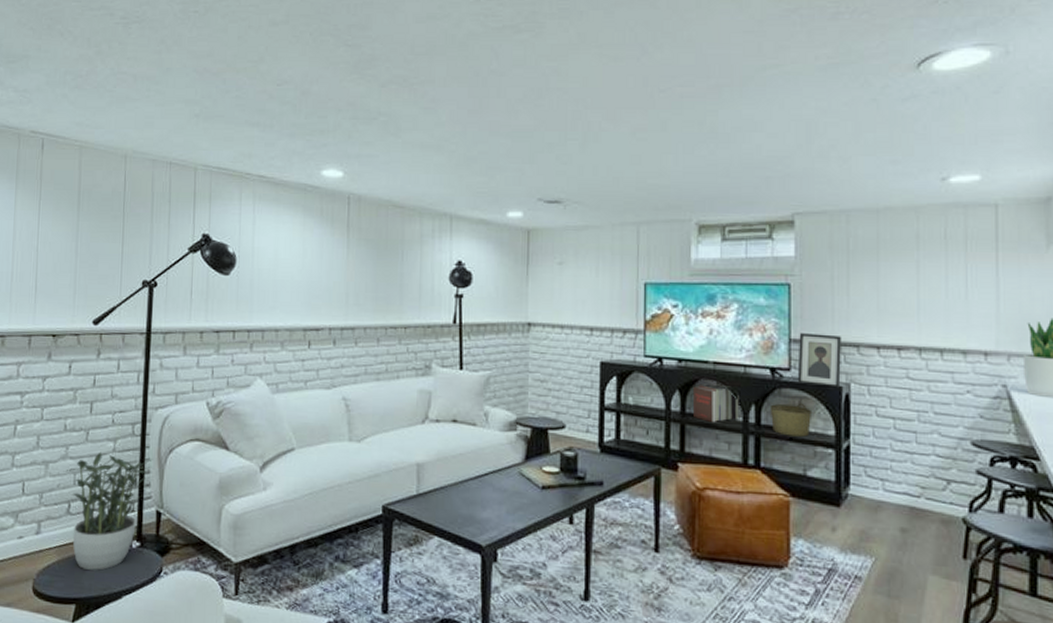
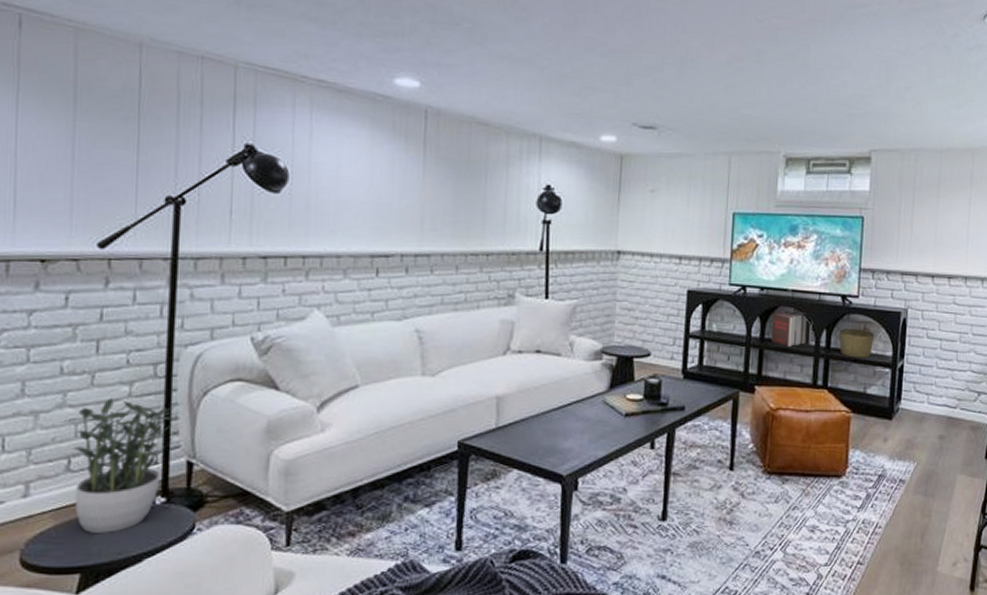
picture frame: present [797,333,842,389] -> none [864,263,904,314]

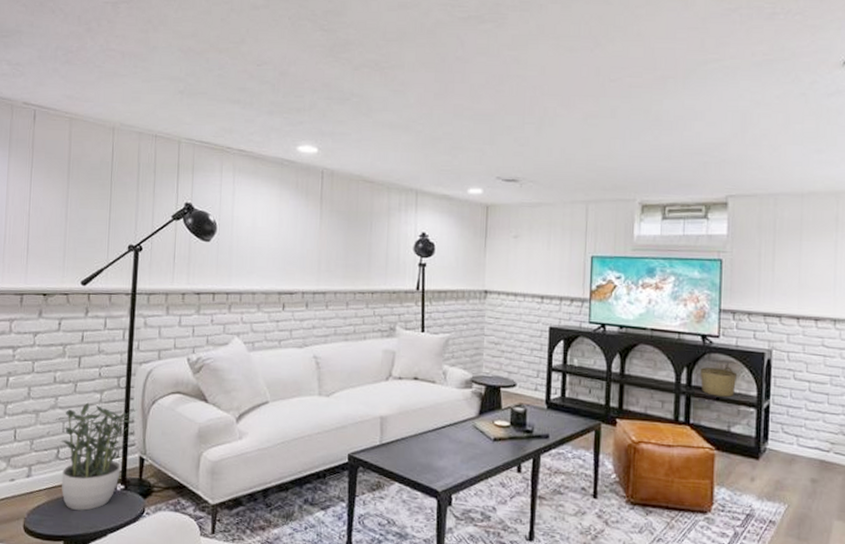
books: present [771,310,813,348] -> none [631,348,673,384]

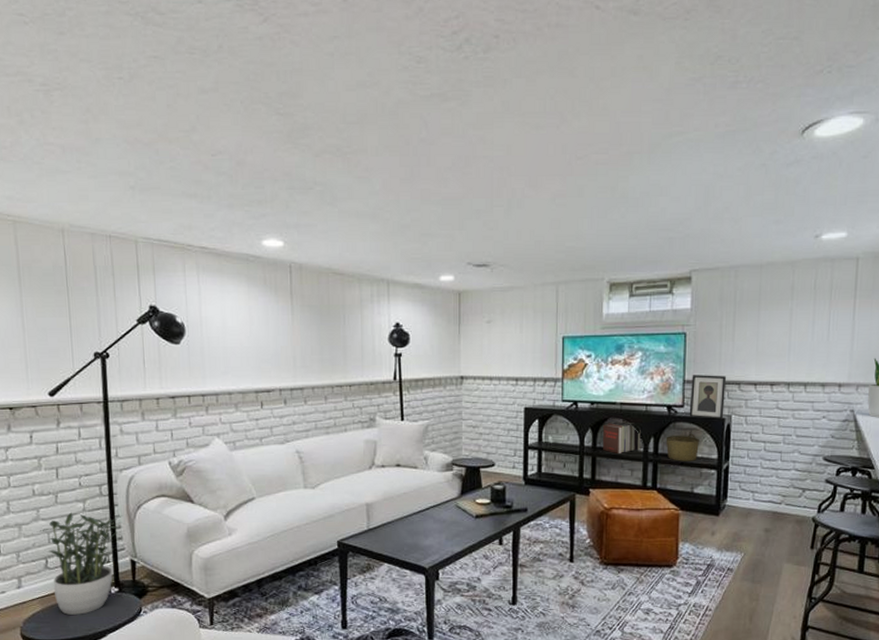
books: none [631,348,673,384] -> present [602,421,641,455]
picture frame: none [725,304,767,355] -> present [689,375,727,421]

